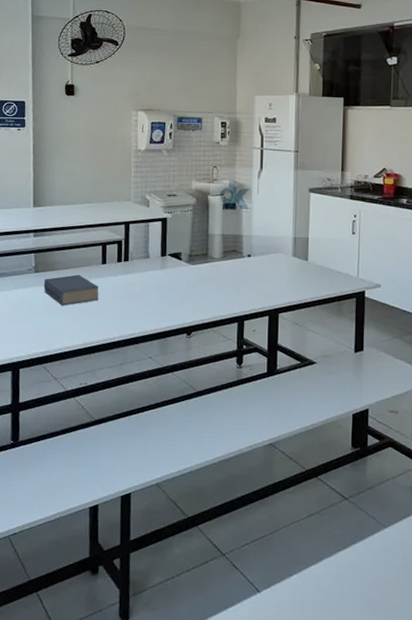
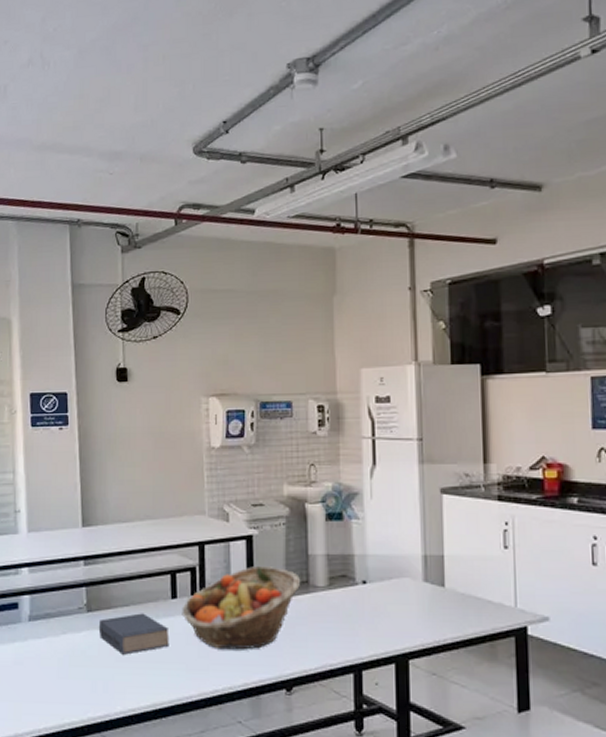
fruit basket: none [109,241,202,304] -> present [182,565,301,650]

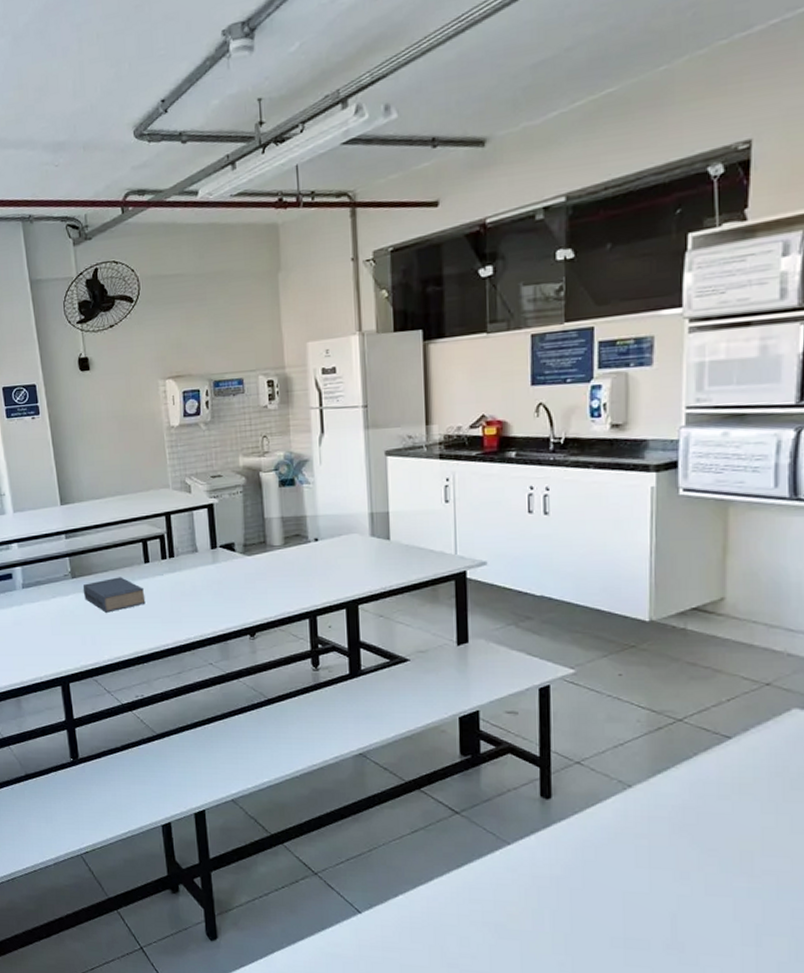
fruit basket: present [182,565,301,650] -> none [154,530,259,604]

